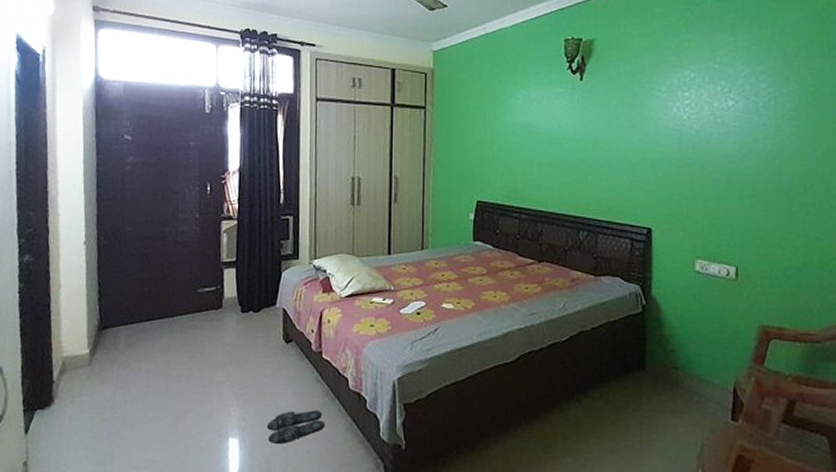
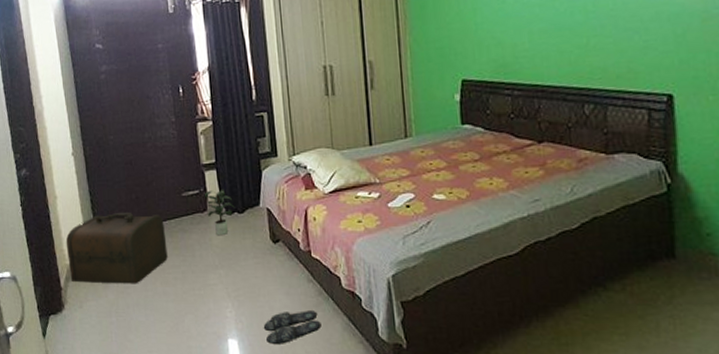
wooden chest: none [64,304,176,378] -> present [65,211,168,283]
potted plant: none [220,287,251,334] -> present [204,188,235,236]

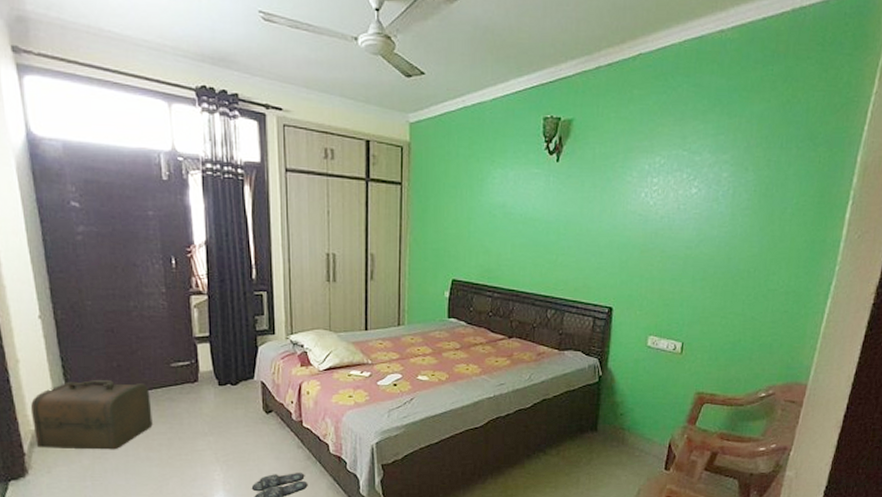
potted plant: present [204,188,235,236] -> none [195,361,228,406]

